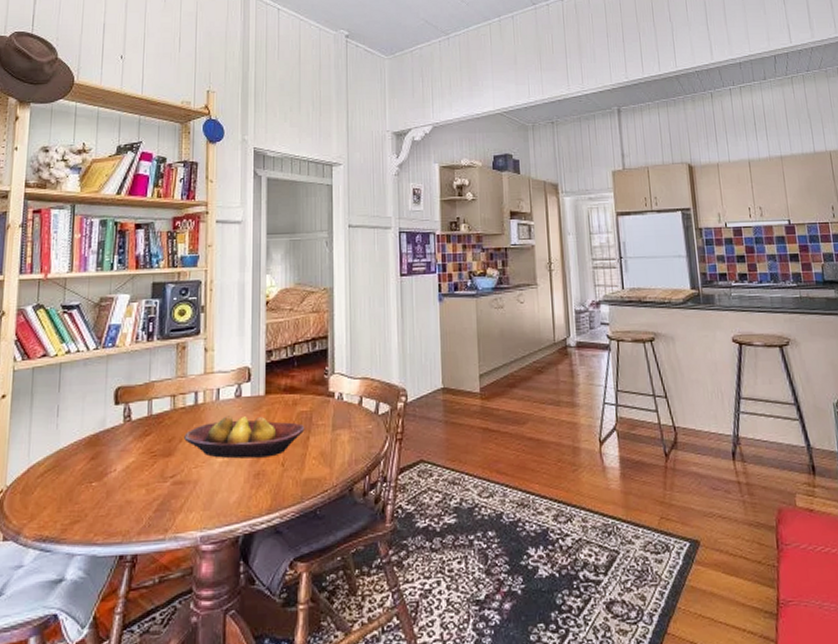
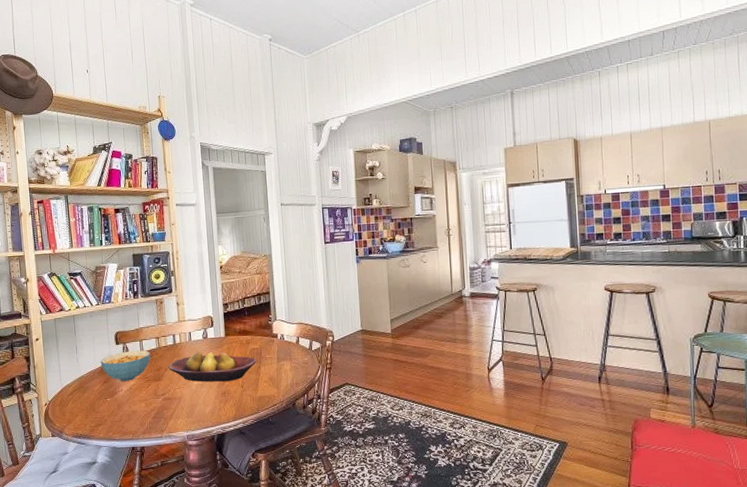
cereal bowl: none [89,413,162,458] -> present [100,350,151,382]

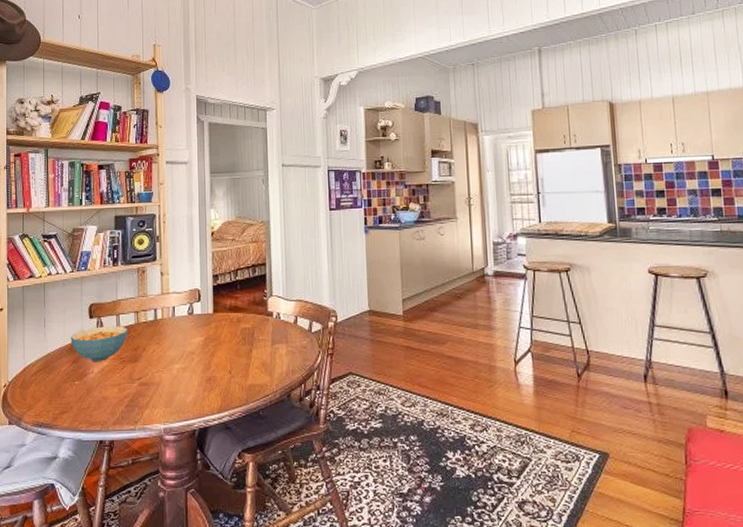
fruit bowl: present [168,352,257,382] -> none [147,330,248,366]

